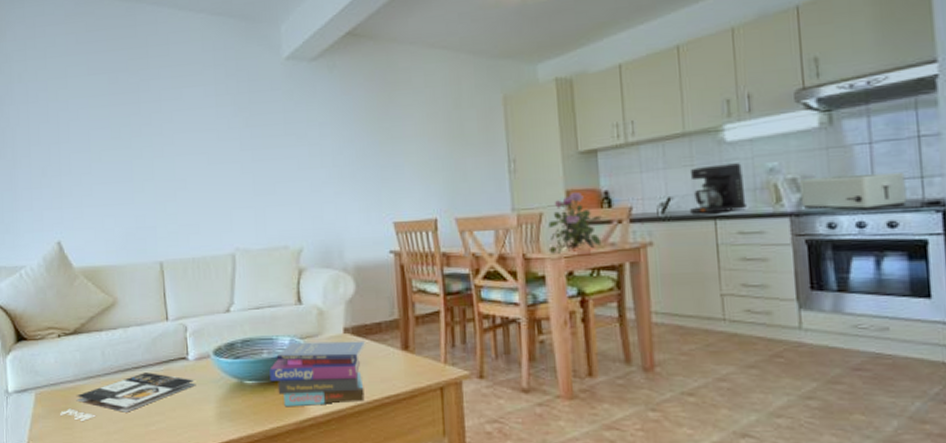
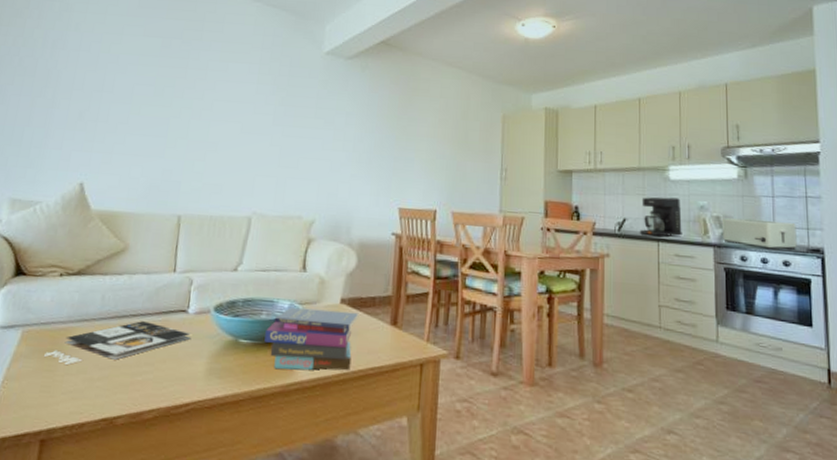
flower bouquet: present [548,192,602,254] -> none [526,204,571,254]

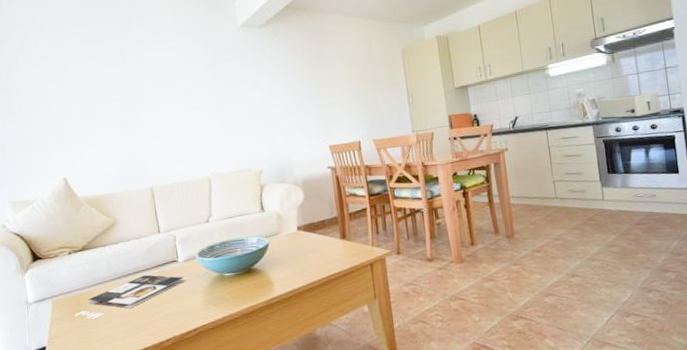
books: present [264,307,359,372] -> none [243,235,316,291]
coffee maker: present [640,196,682,237] -> none [528,91,566,127]

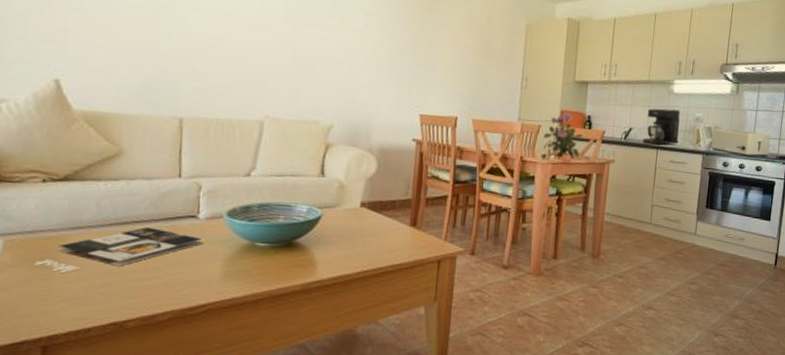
flower bouquet: none [438,116,475,161] -> present [540,113,583,160]
coffee maker: none [528,91,566,127] -> present [643,108,680,145]

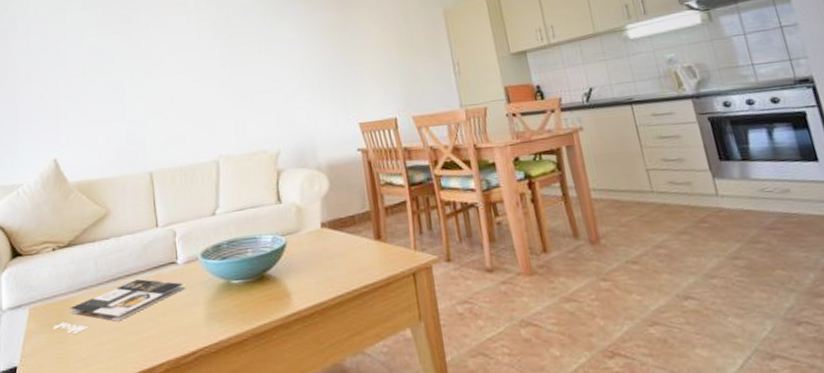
flower bouquet: present [540,113,583,160] -> none [492,88,540,143]
coffee maker: present [643,108,680,145] -> none [604,56,656,101]
toaster: present [711,128,771,158] -> none [695,57,783,92]

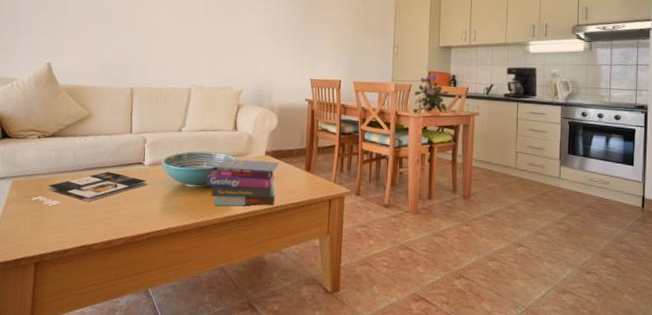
books: none [254,234,345,304] -> present [206,158,281,207]
flower bouquet: none [492,88,540,143] -> present [413,74,449,114]
coffee maker: none [604,56,656,101] -> present [504,66,537,99]

